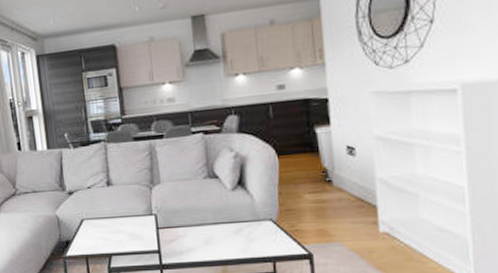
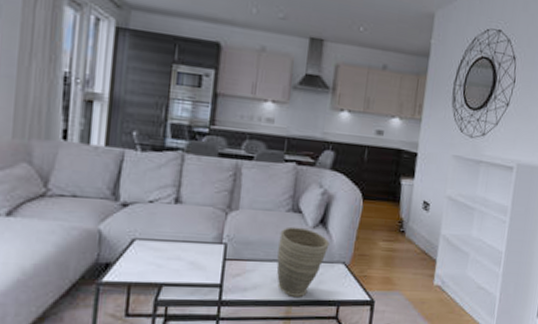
vase: none [201,191,252,256] -> present [276,226,330,297]

